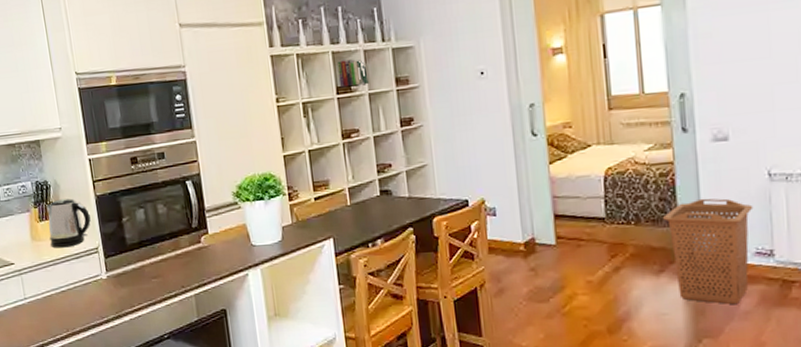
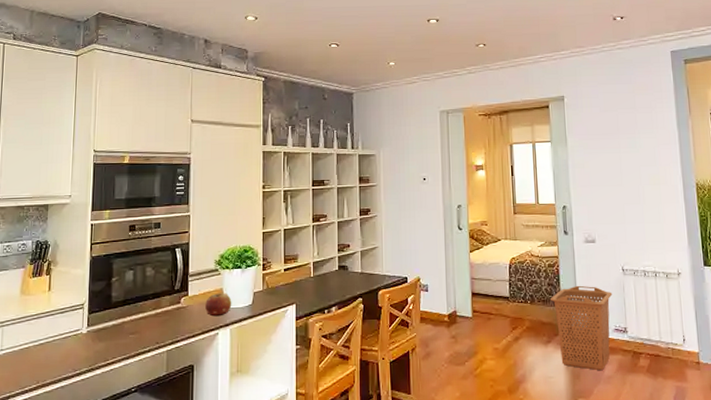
kettle: present [46,198,91,248] -> none [38,258,82,303]
fruit: none [228,229,259,256] -> present [205,293,232,317]
books: present [336,59,369,88] -> none [315,160,338,181]

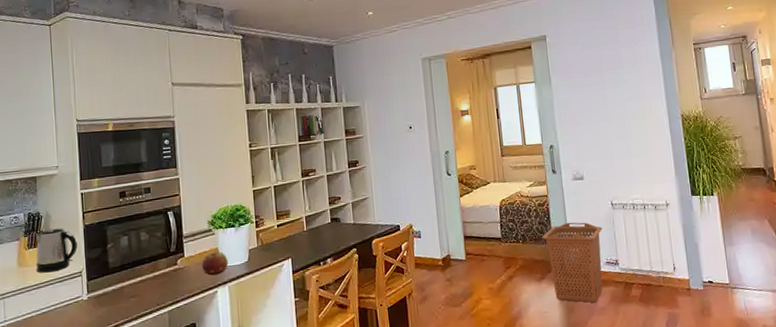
kettle: none [38,258,82,303] -> present [36,228,77,273]
books: none [315,160,338,181] -> present [299,115,324,137]

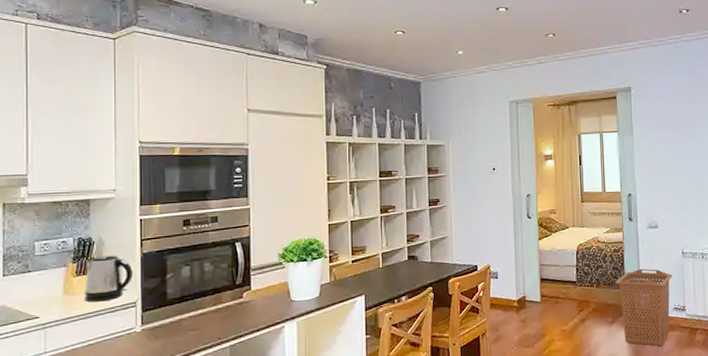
fruit: present [202,252,229,276] -> none [270,286,298,310]
books: present [299,115,324,137] -> none [382,150,406,172]

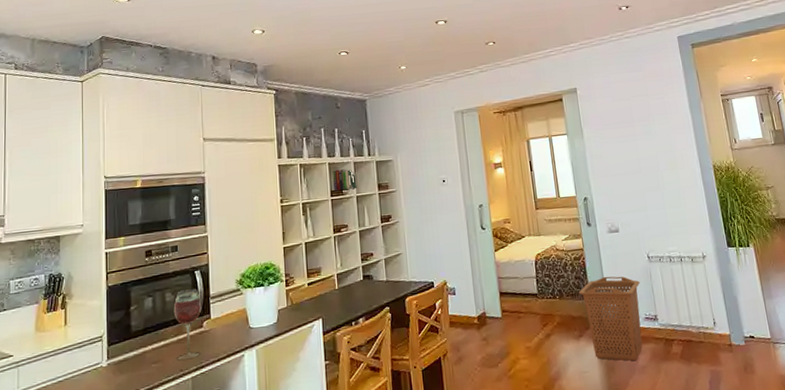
kettle: present [85,255,133,302] -> none [55,289,99,338]
wineglass: none [212,260,242,330] -> present [173,289,202,362]
books: none [382,150,406,172] -> present [332,169,357,191]

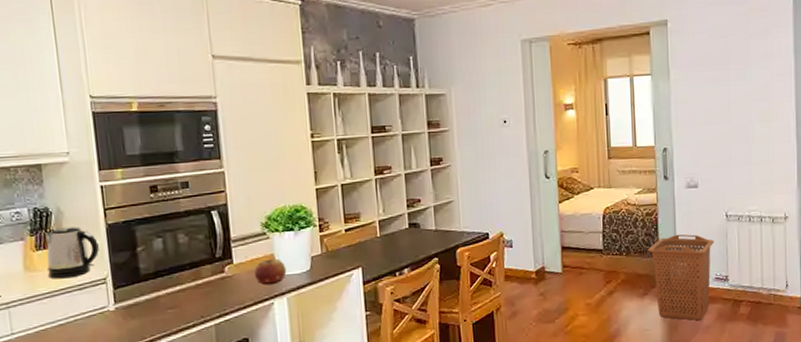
kettle: none [55,289,99,338] -> present [45,227,99,279]
wineglass: present [173,289,202,362] -> none [188,231,224,308]
fruit: none [229,312,257,339] -> present [254,258,287,286]
books: present [332,169,357,191] -> none [372,102,402,127]

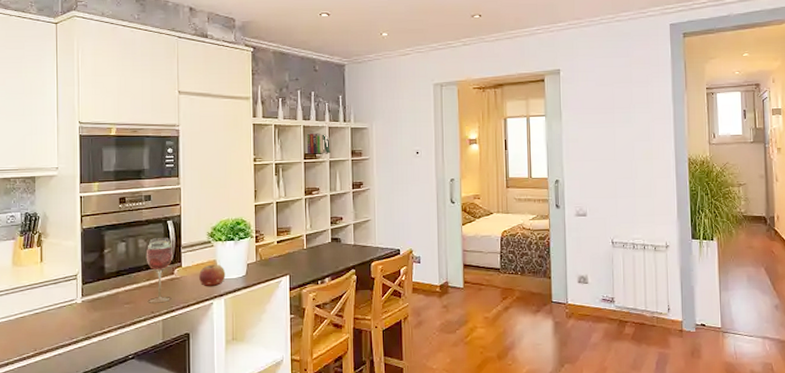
kettle: present [45,227,99,279] -> none [31,230,74,274]
wineglass: none [188,231,224,308] -> present [146,238,173,304]
books: none [372,102,402,127] -> present [306,133,330,154]
laundry basket: present [647,234,715,321] -> none [540,257,602,338]

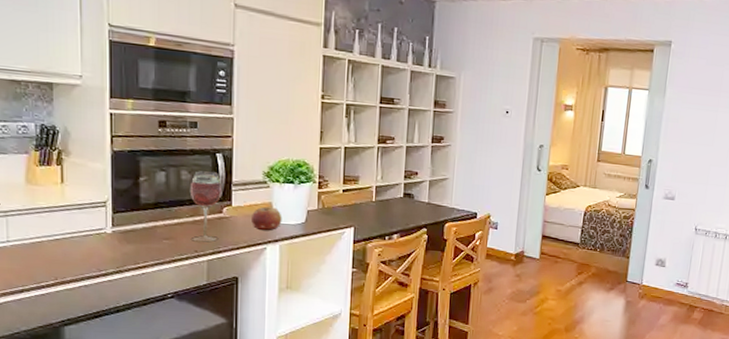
books: present [306,133,330,154] -> none [384,74,411,101]

